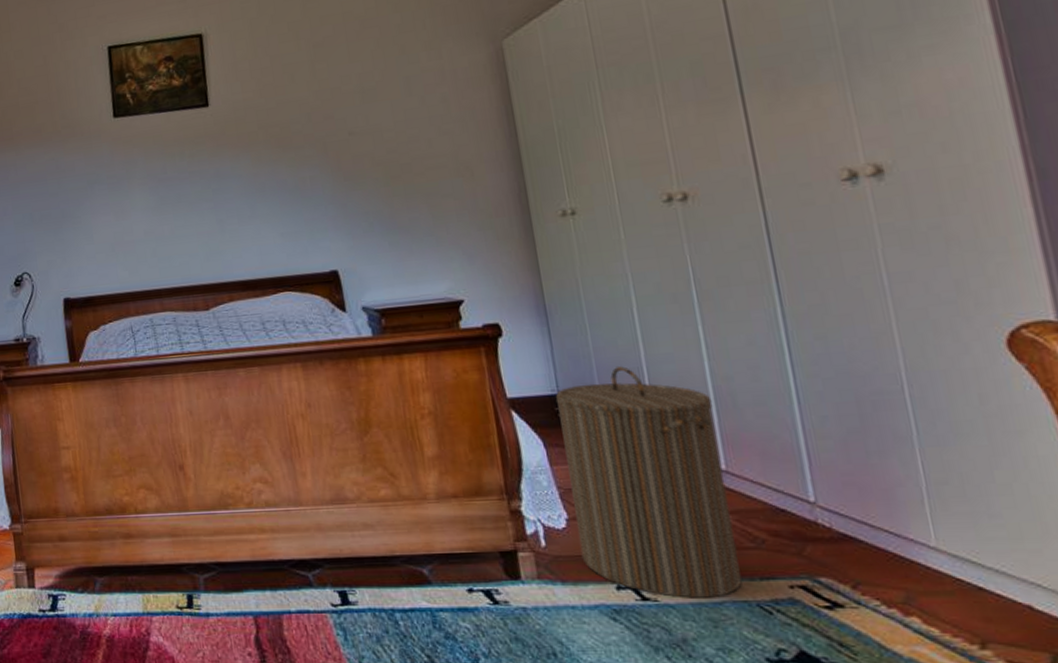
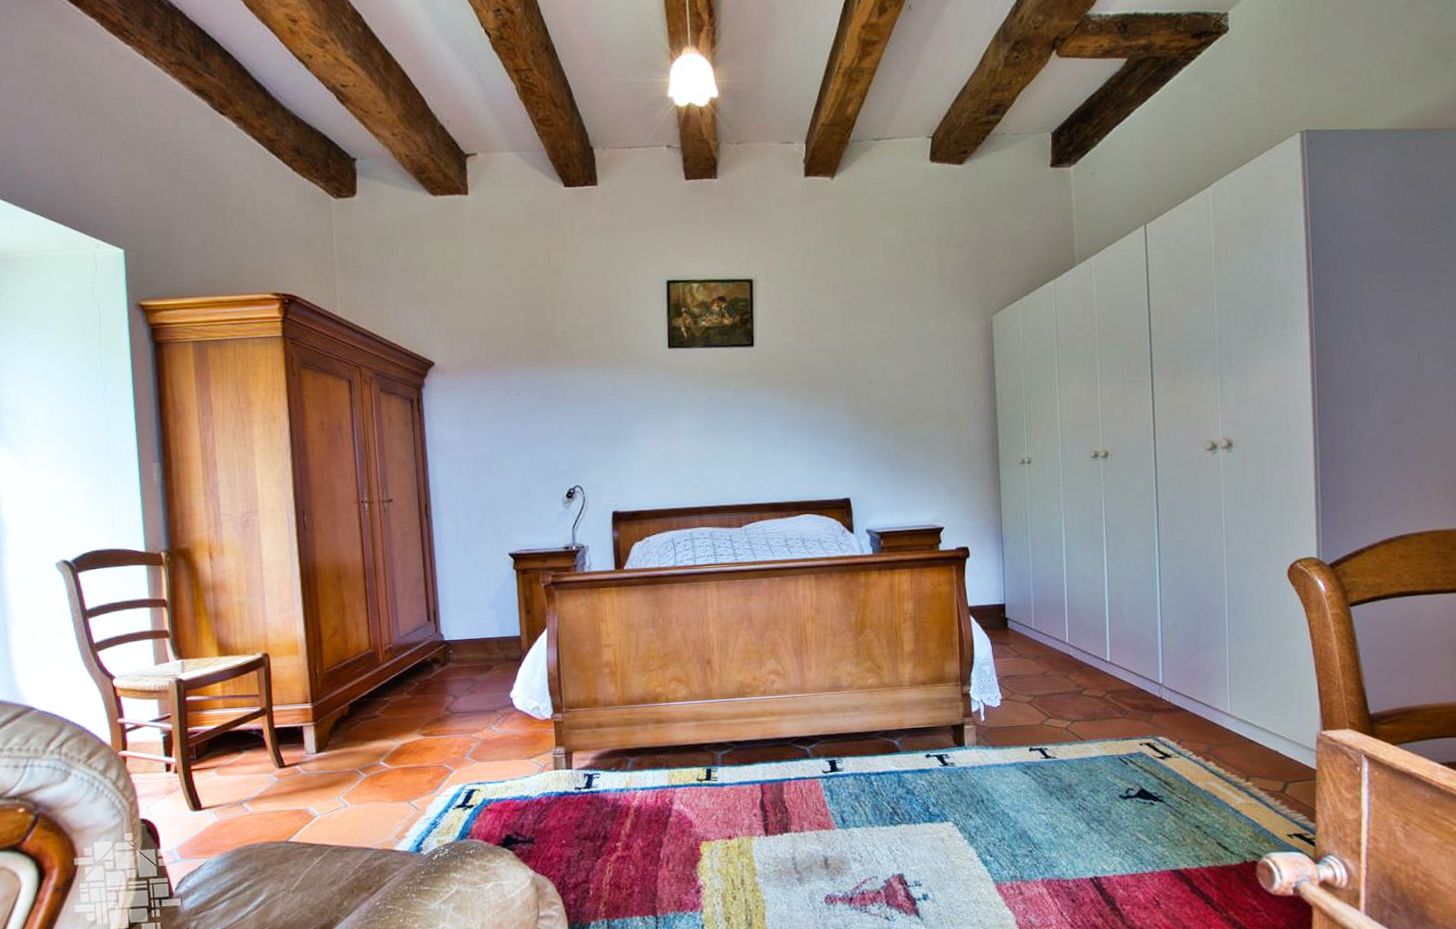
laundry hamper: present [555,366,742,598] -> none [1002,583,1111,755]

